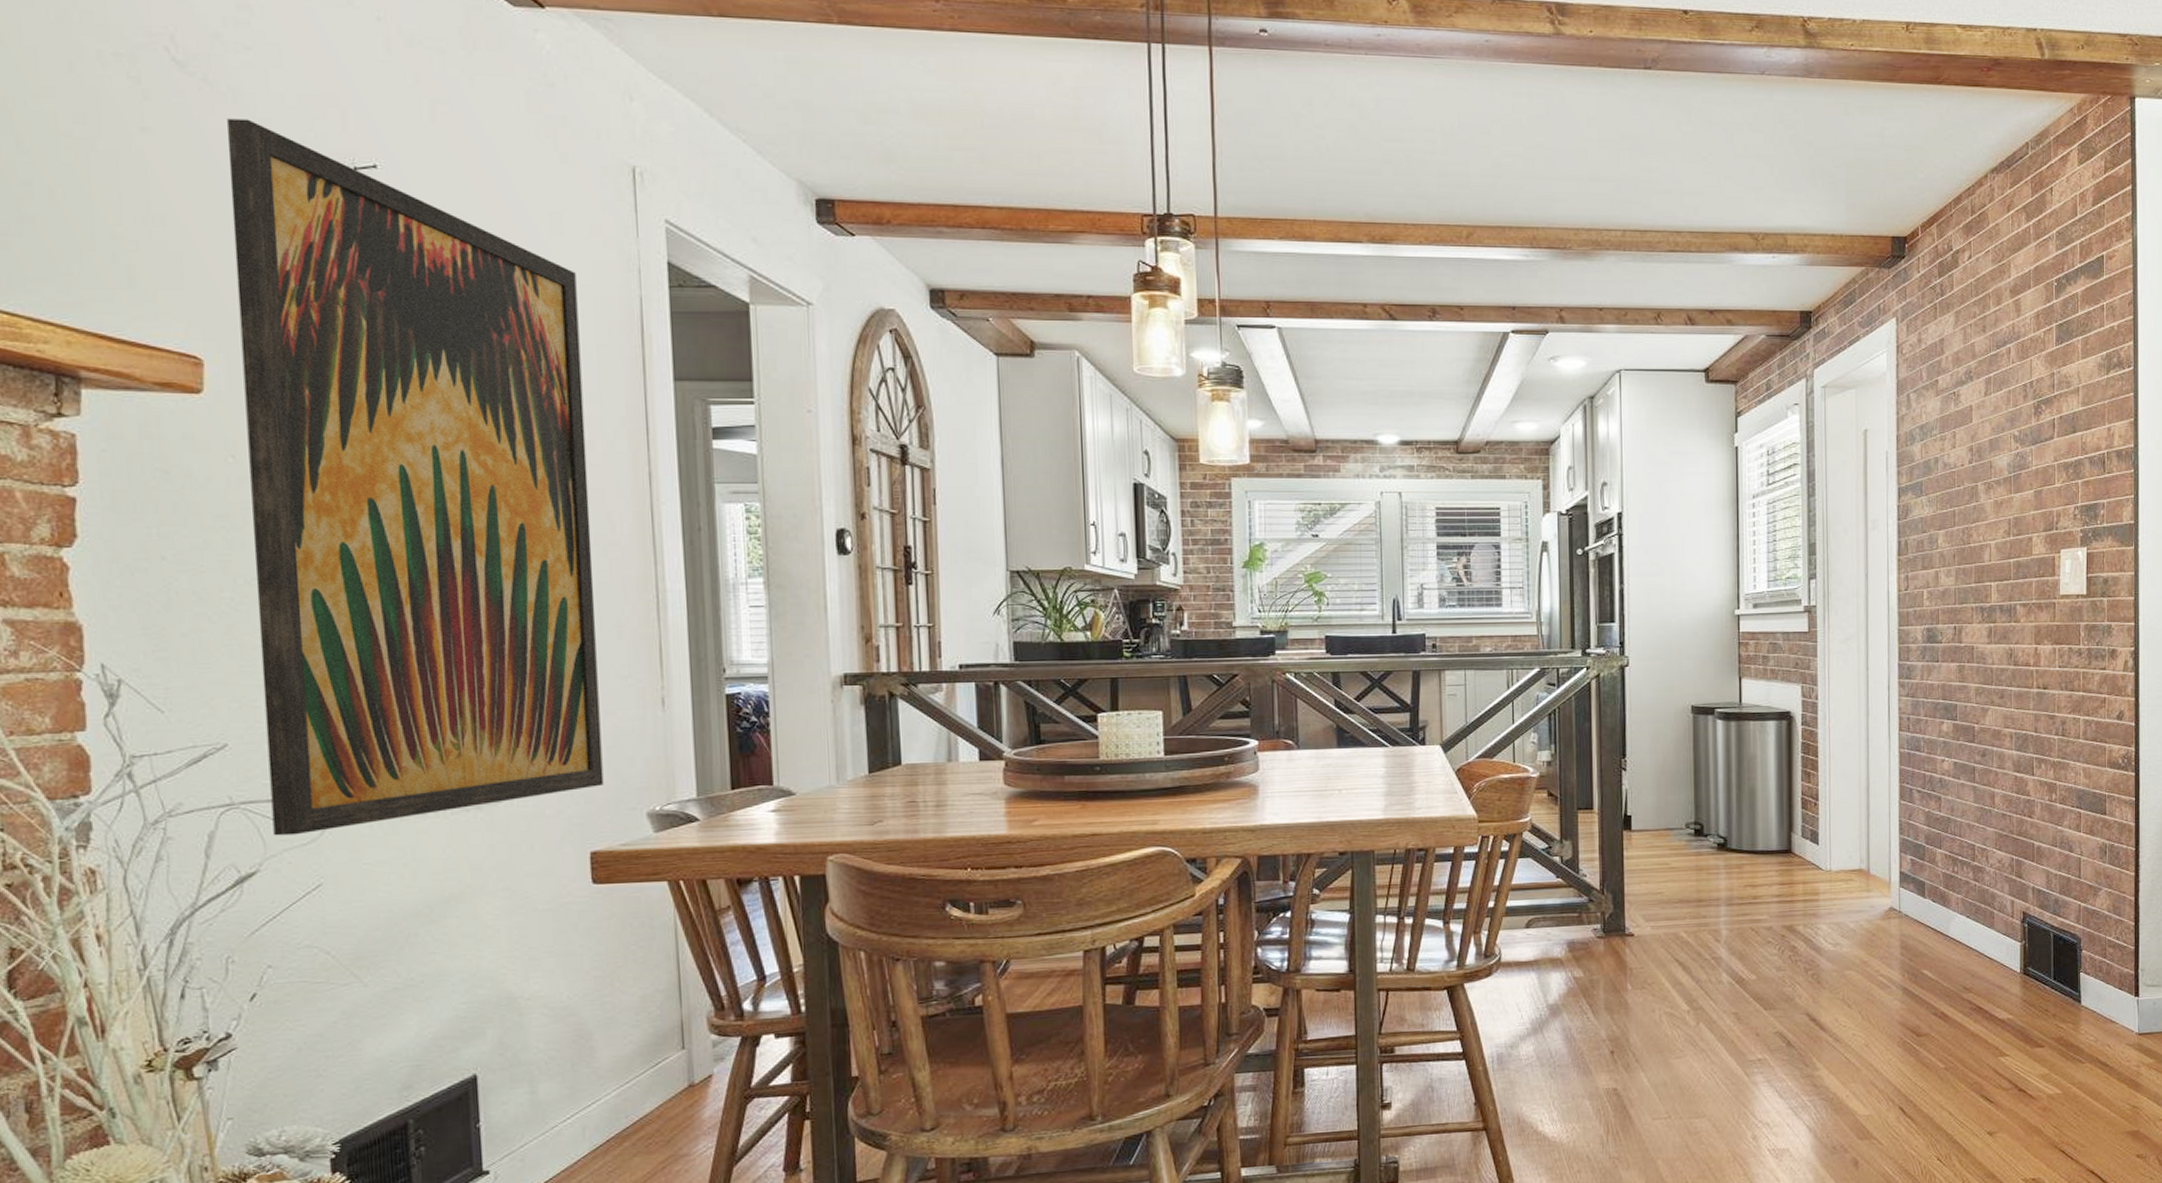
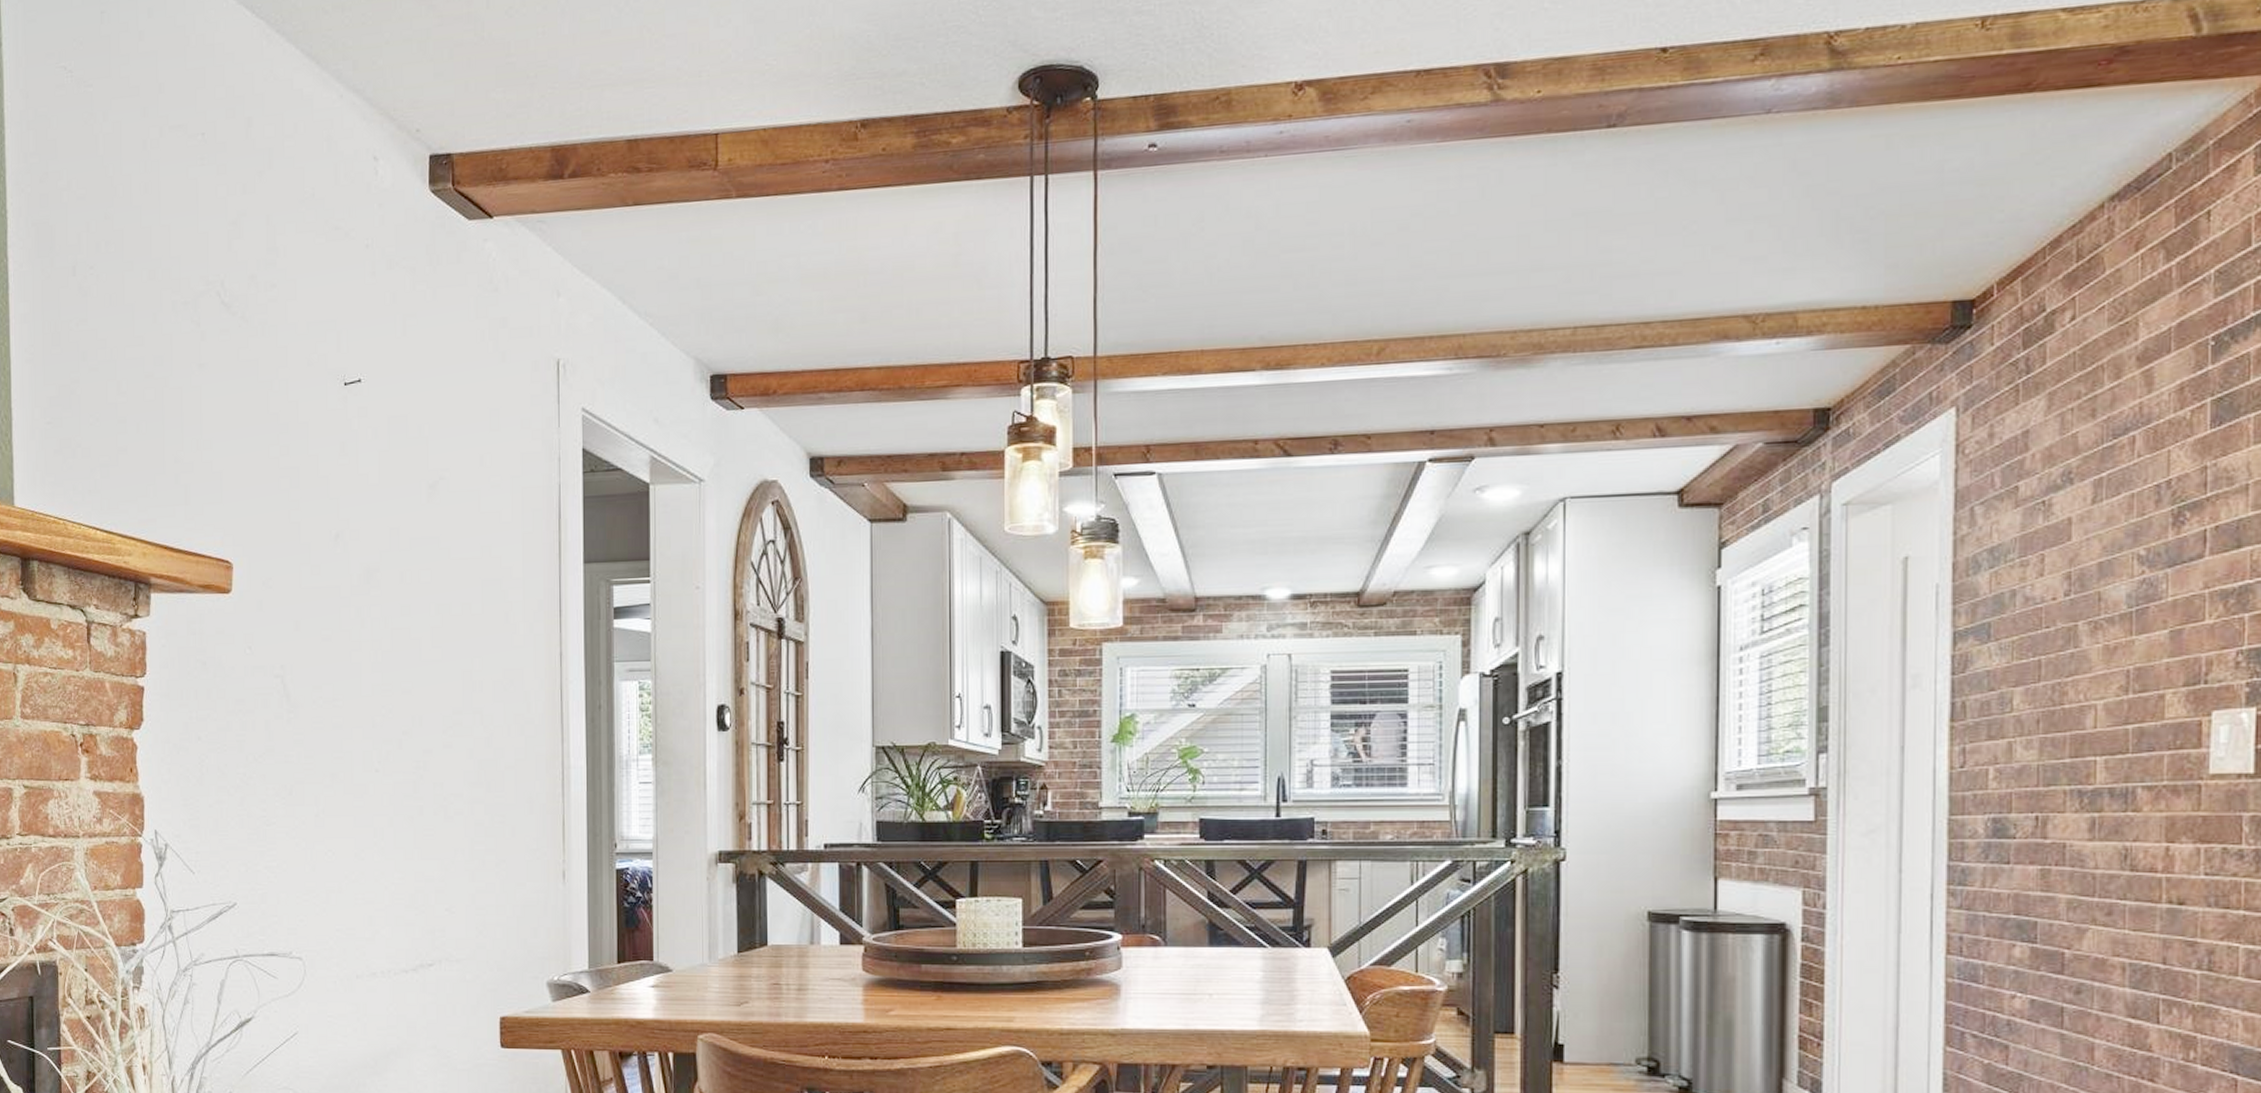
wall art: present [226,118,604,836] -> none [256,348,513,987]

